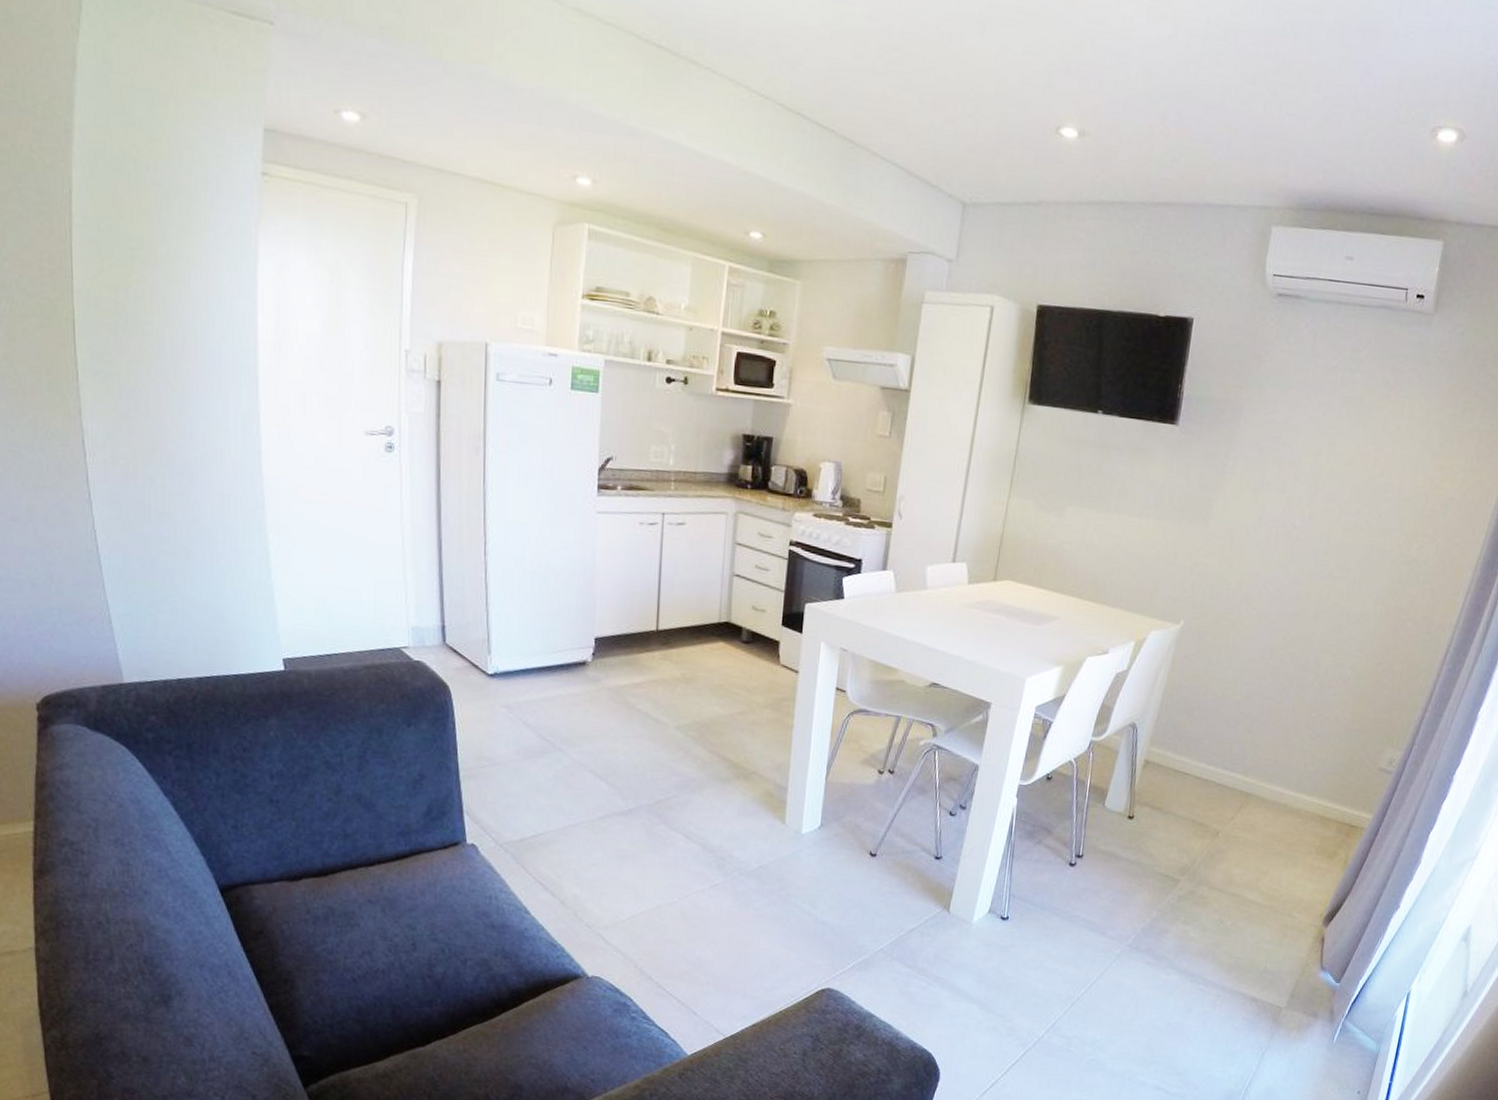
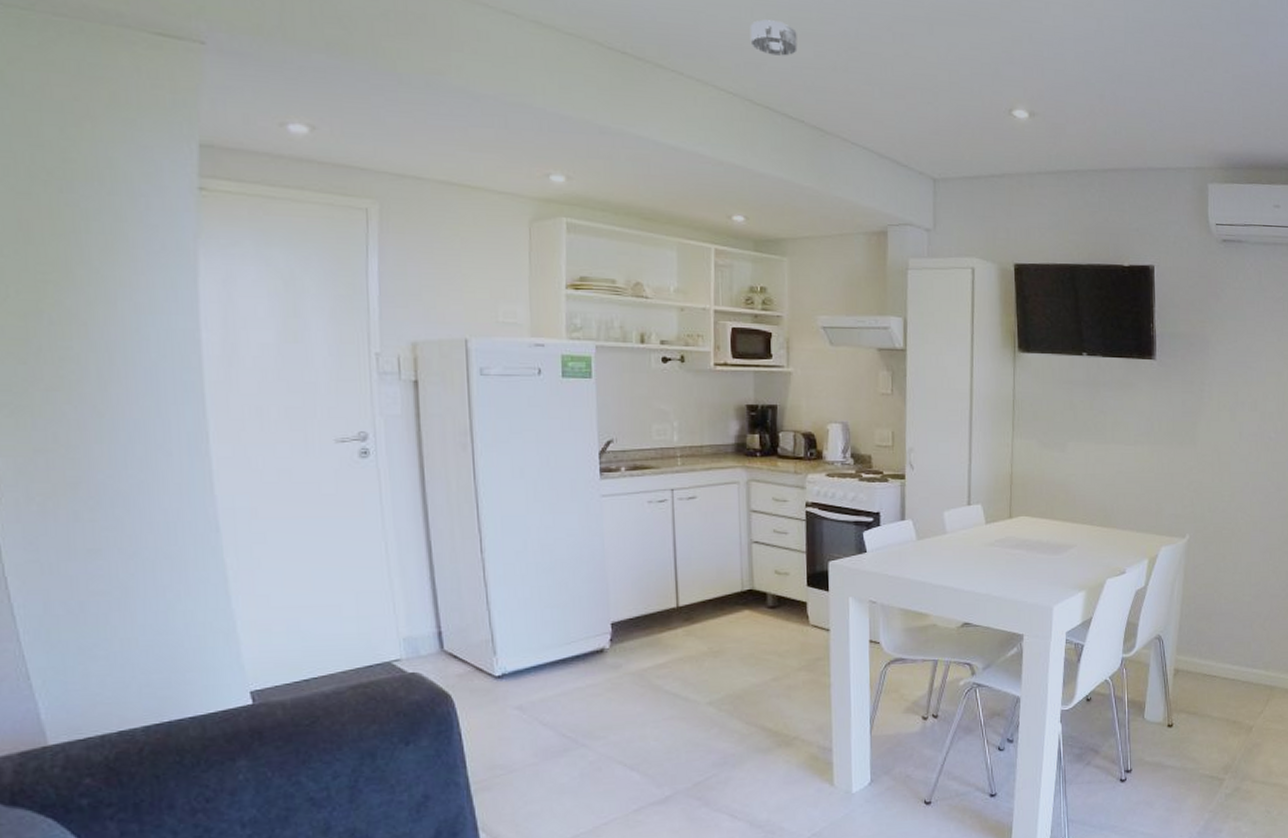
smoke detector: none [788,12,838,56] -> present [750,19,798,56]

